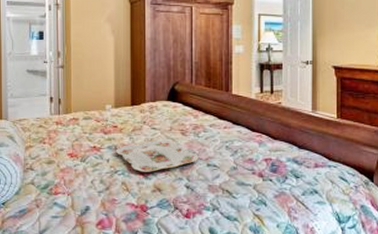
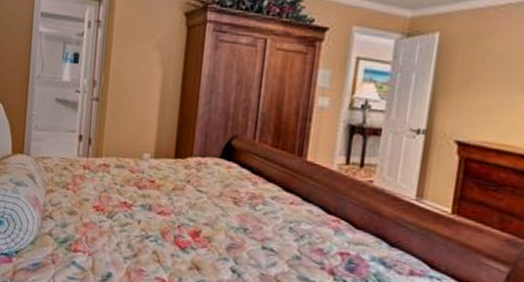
serving tray: present [115,139,199,172] -> none [149,204,252,245]

